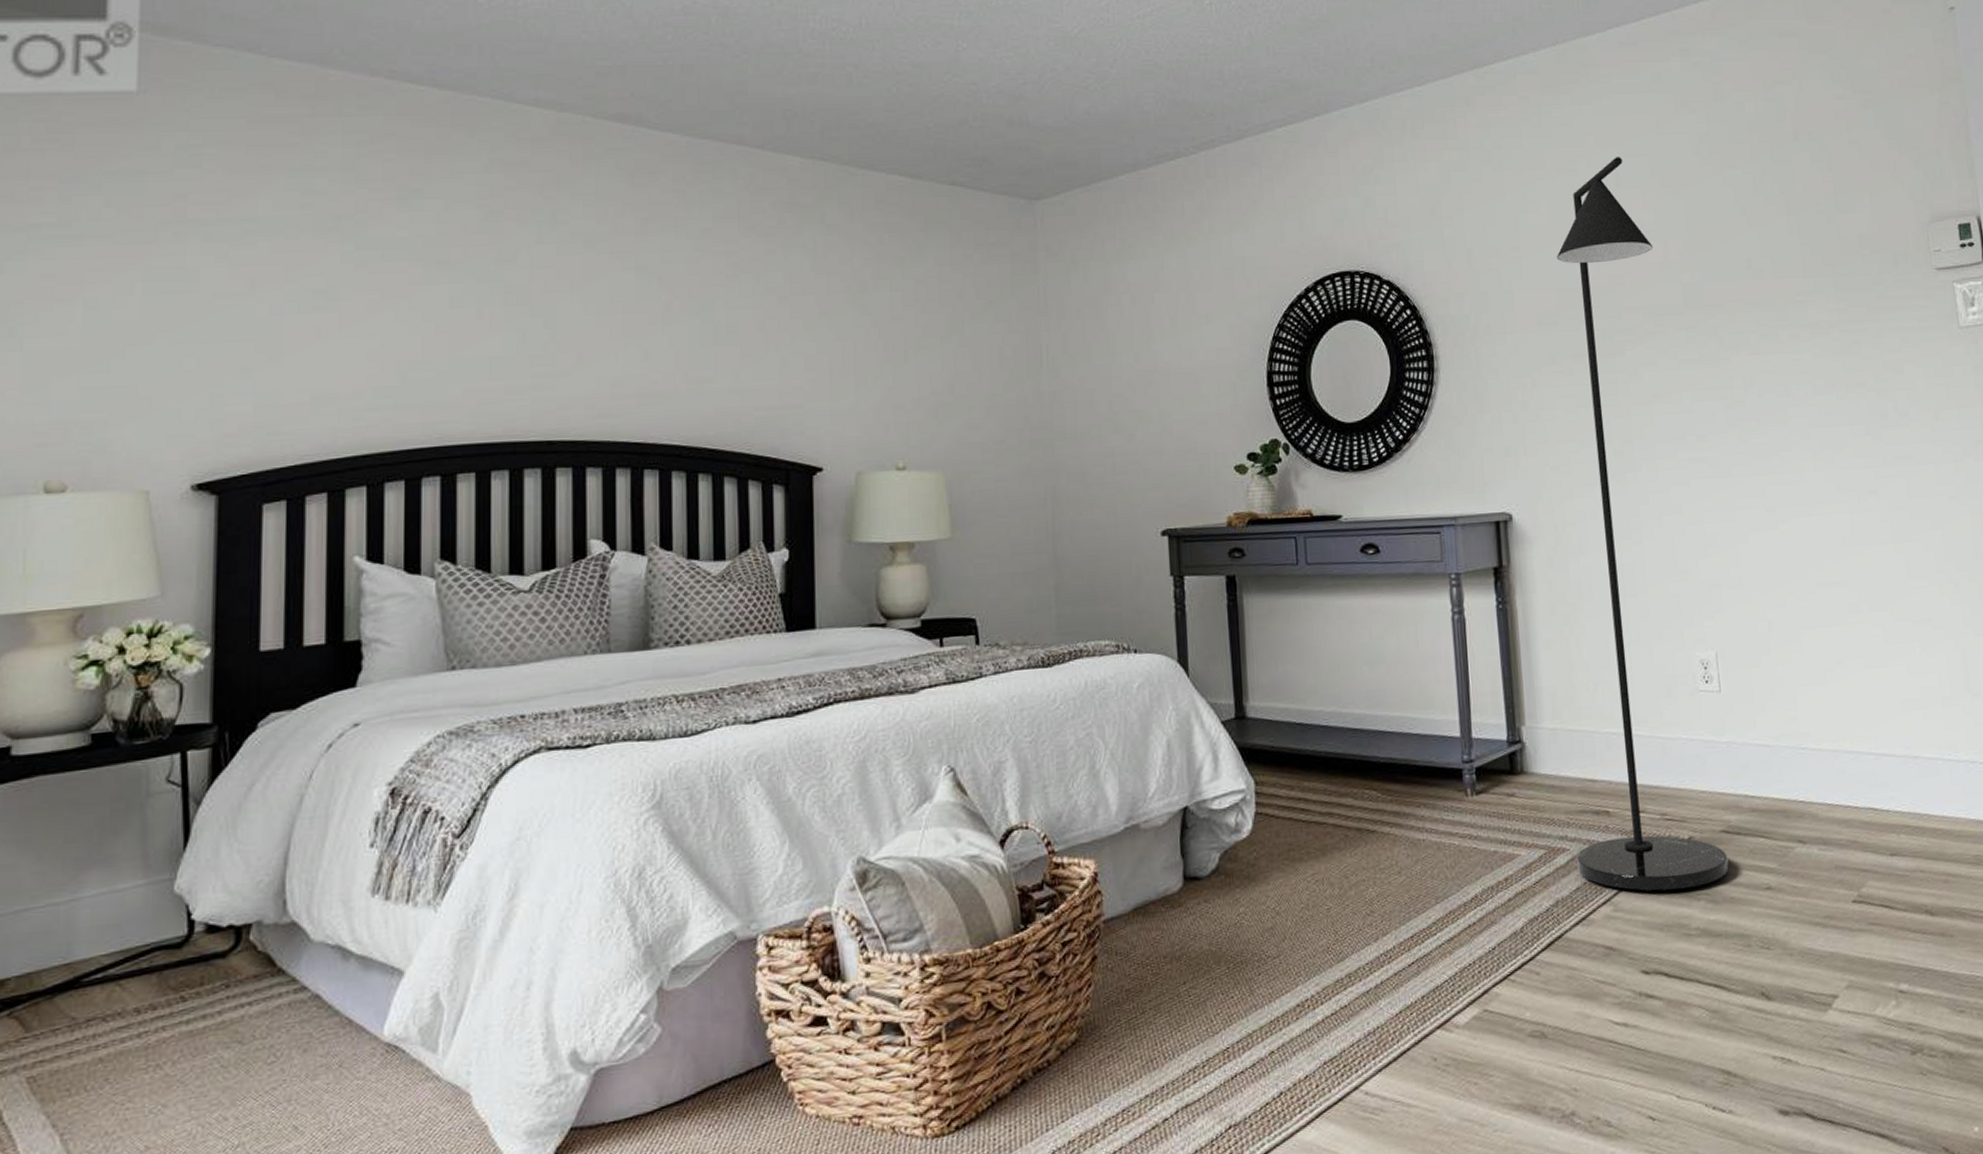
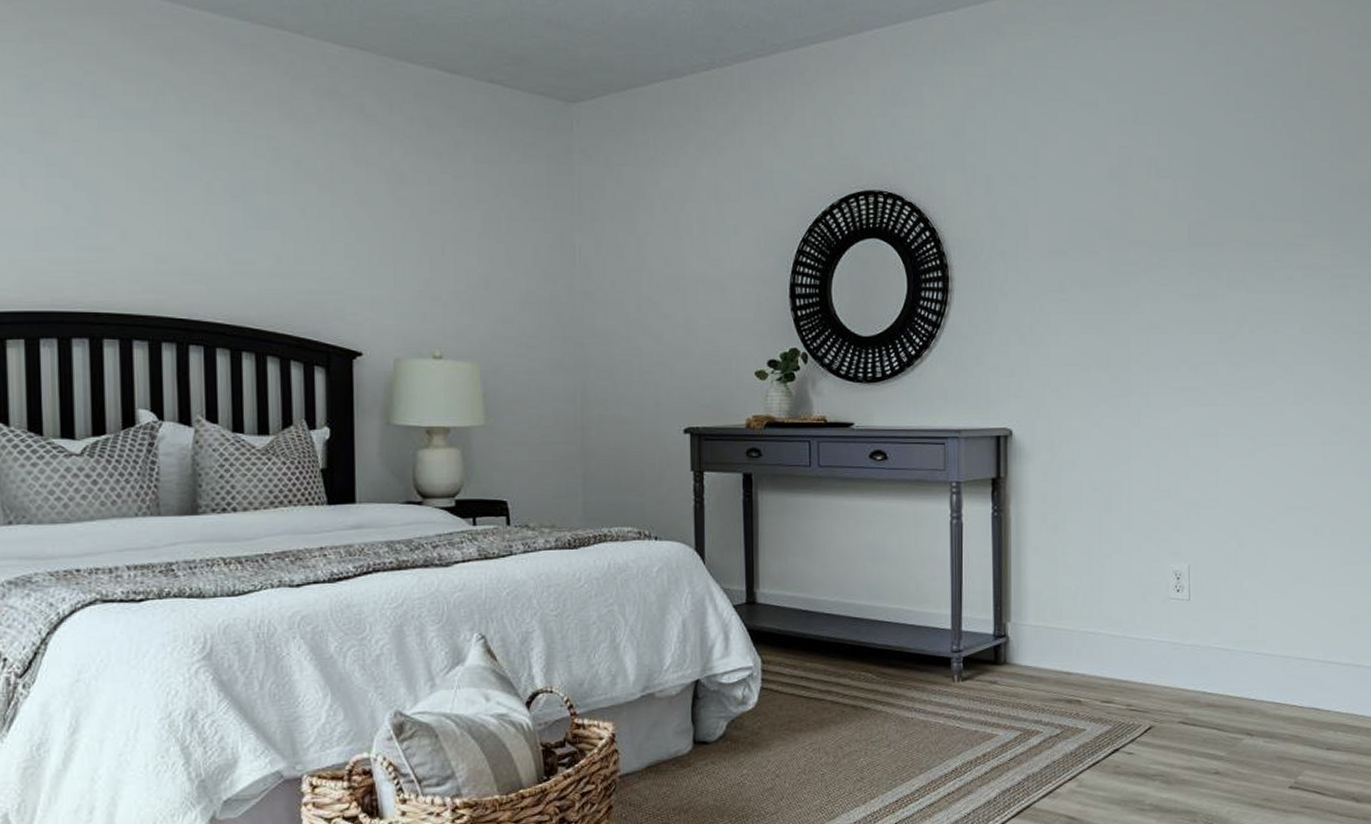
floor lamp: present [1557,157,1729,892] -> none [1049,93,1183,772]

